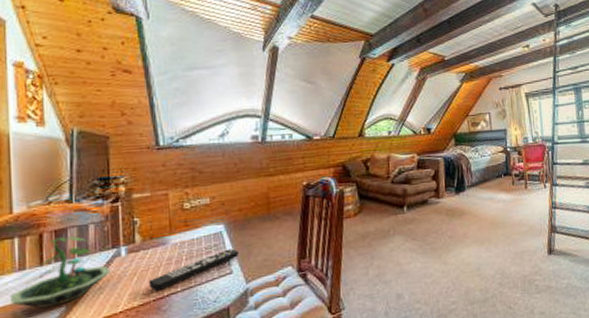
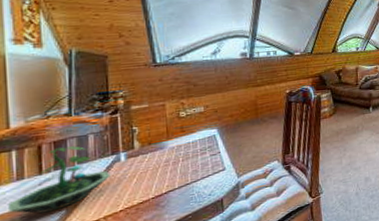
remote control: present [148,248,240,291] -> none [147,149,231,190]

